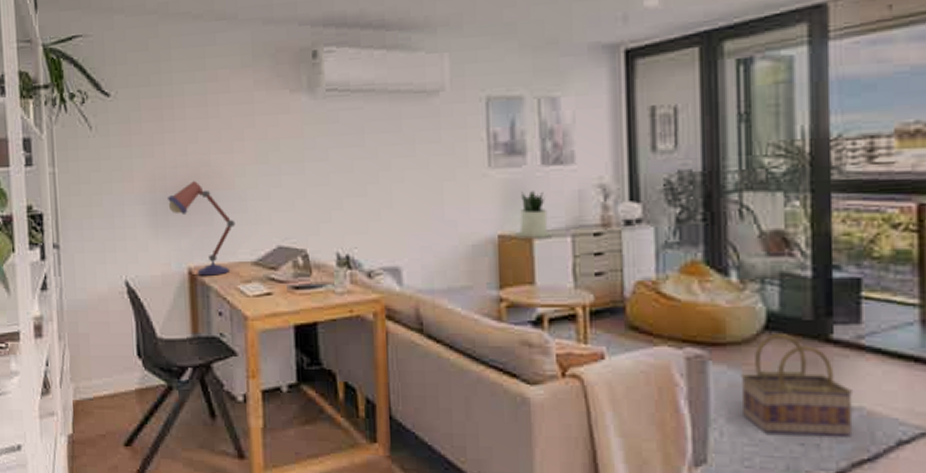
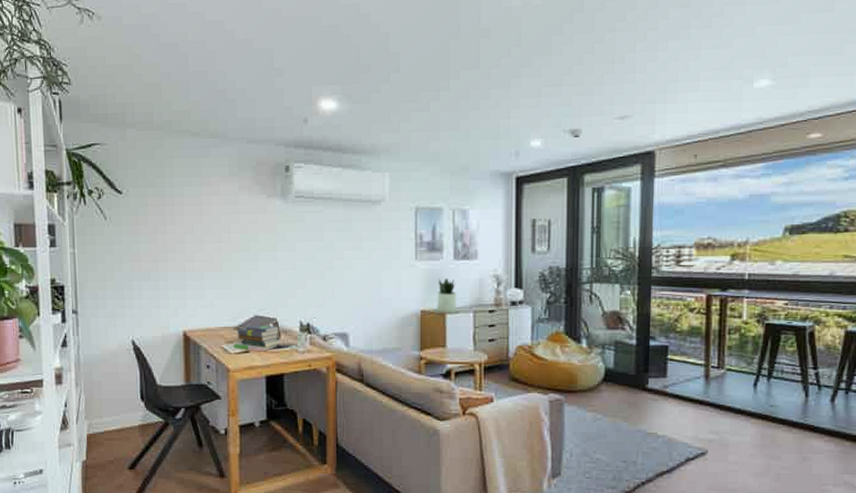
desk lamp: present [168,181,236,276] -> none [168,263,222,337]
books: none [252,258,313,294] -> present [233,324,281,352]
basket: present [740,334,853,439] -> none [586,384,659,458]

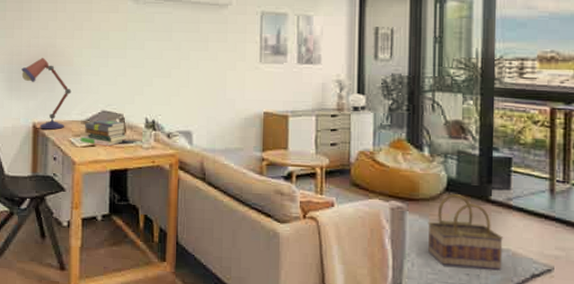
desk lamp: none [168,263,222,337] -> present [21,58,72,130]
planter: present [435,279,458,313] -> none [278,82,301,116]
basket: none [586,384,659,458] -> present [428,194,503,272]

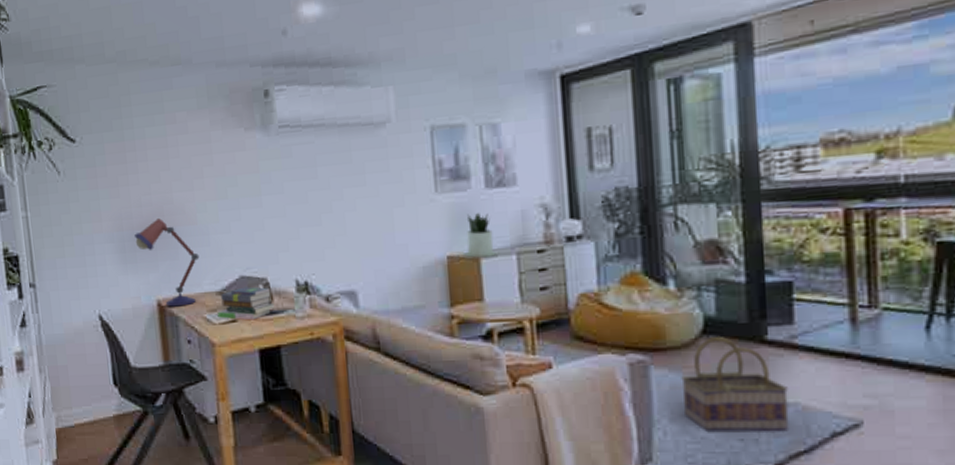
planter: none [278,82,301,116] -> present [465,213,496,258]

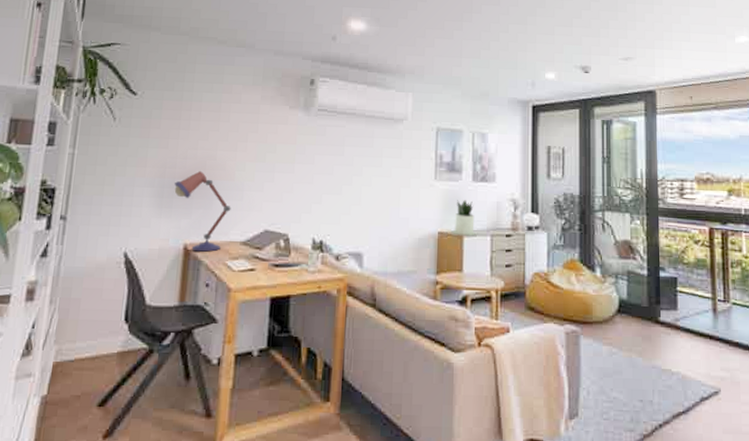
books: present [217,286,275,321] -> none [238,240,291,271]
basket: present [681,337,790,434] -> none [601,316,673,397]

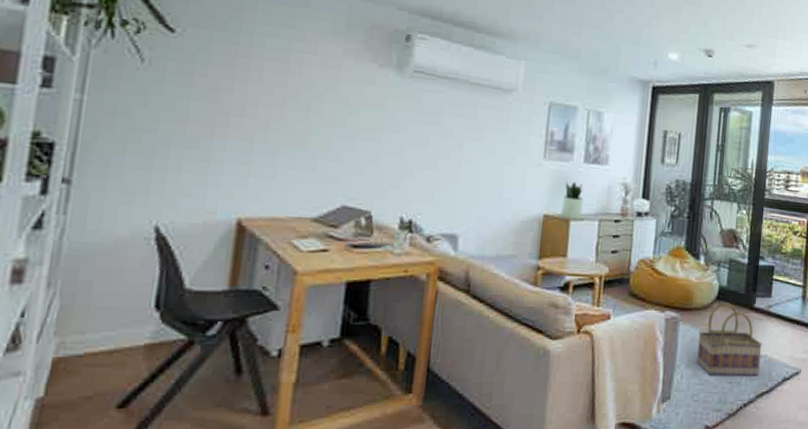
desk lamp: present [174,171,231,252] -> none [225,133,301,229]
basket: none [601,316,673,397] -> present [697,303,762,378]

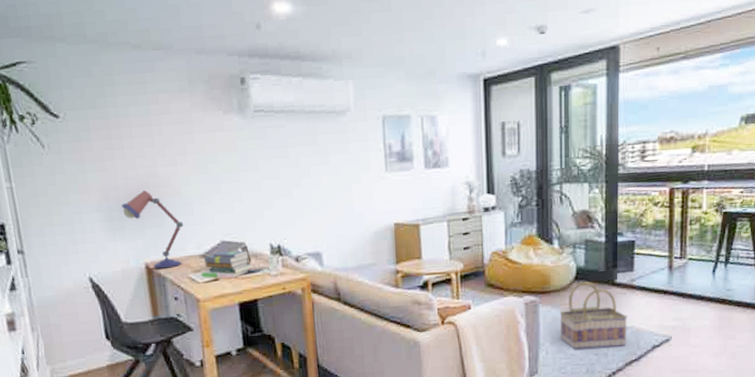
desk lamp: none [225,133,301,229] -> present [122,190,184,269]
books: none [307,217,373,252] -> present [201,250,252,279]
planter: present [559,181,584,221] -> none [408,189,432,225]

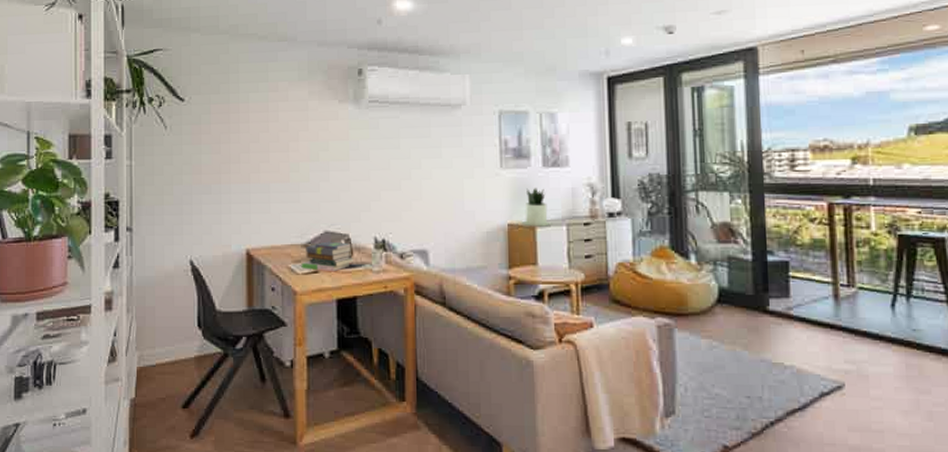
desk lamp: present [122,190,184,269] -> none [231,175,289,256]
planter: none [408,189,432,225] -> present [524,188,549,227]
basket: present [559,282,627,351] -> none [700,306,787,392]

